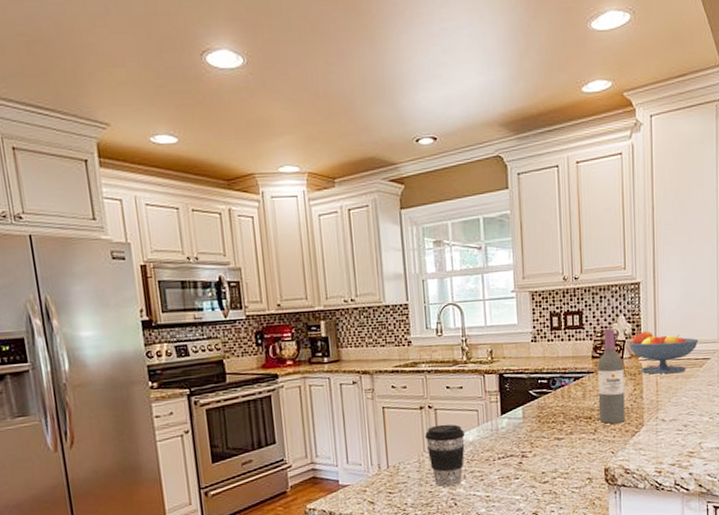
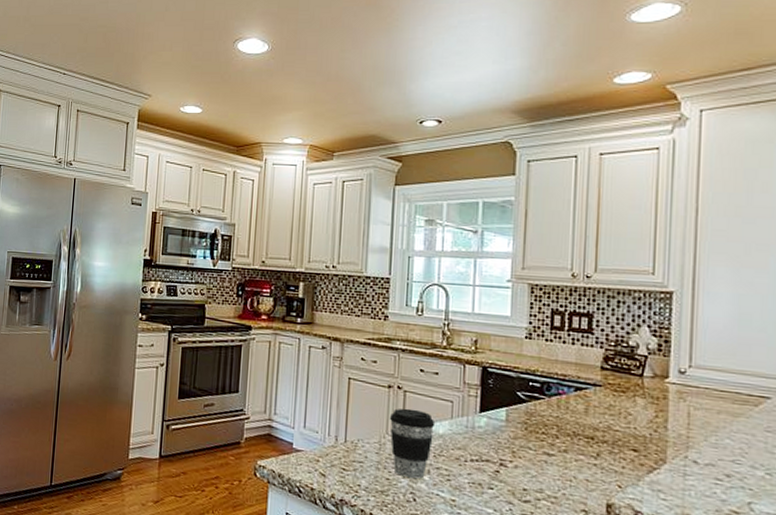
wine bottle: present [597,328,625,424] -> none [604,338,643,453]
fruit bowl: present [628,330,699,374] -> none [651,348,755,408]

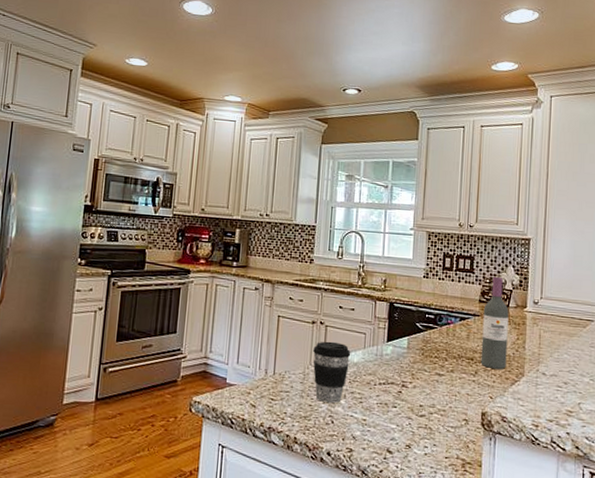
wine bottle: none [604,338,643,453] -> present [480,276,509,369]

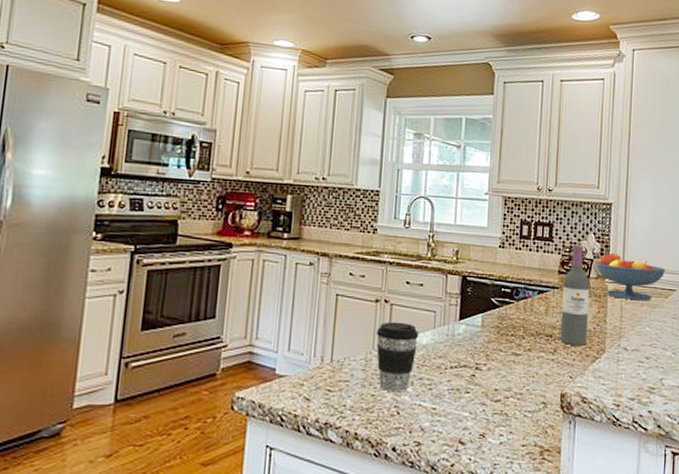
fruit bowl: none [515,283,584,330] -> present [596,252,666,301]

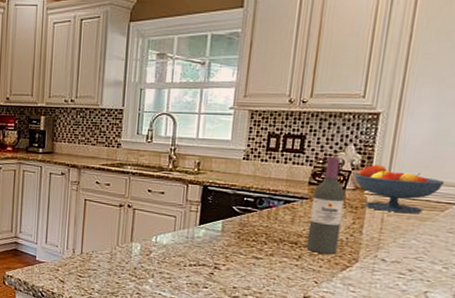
coffee cup: present [377,321,419,391] -> none [121,223,160,282]

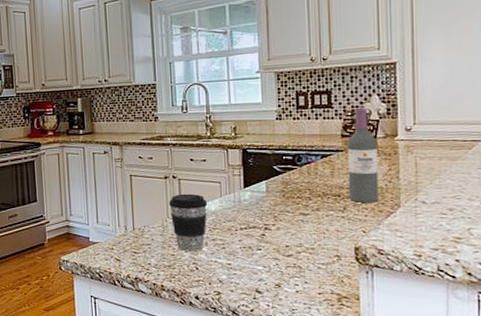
coffee cup: none [121,223,160,282] -> present [169,193,208,251]
fruit bowl: present [354,163,445,214] -> none [382,110,467,155]

